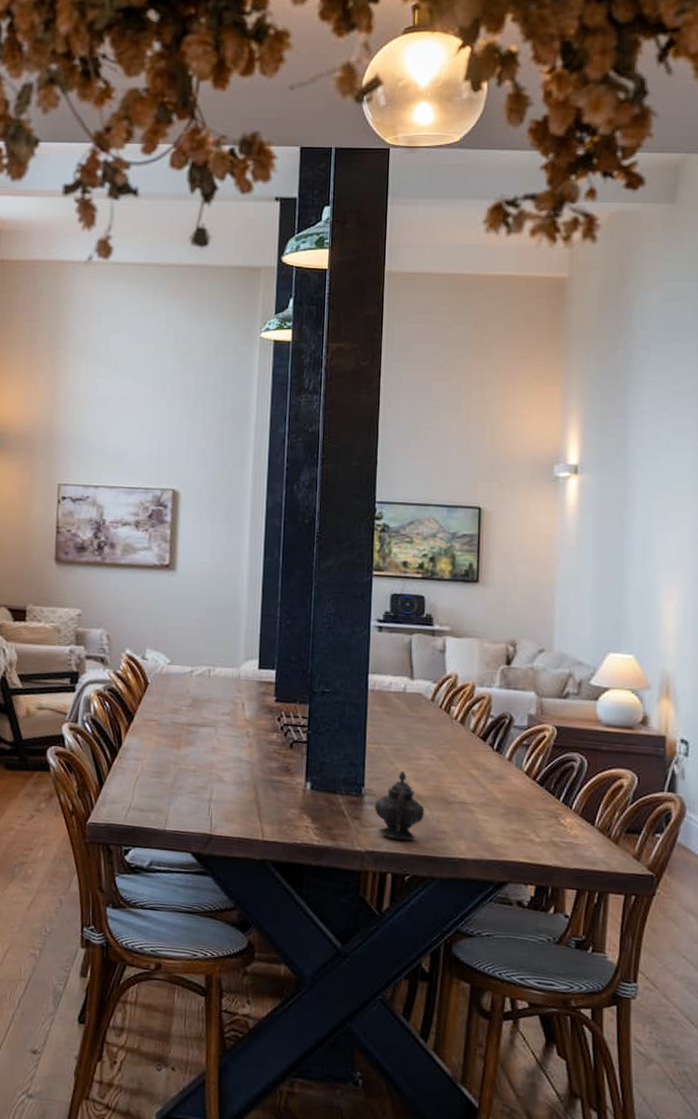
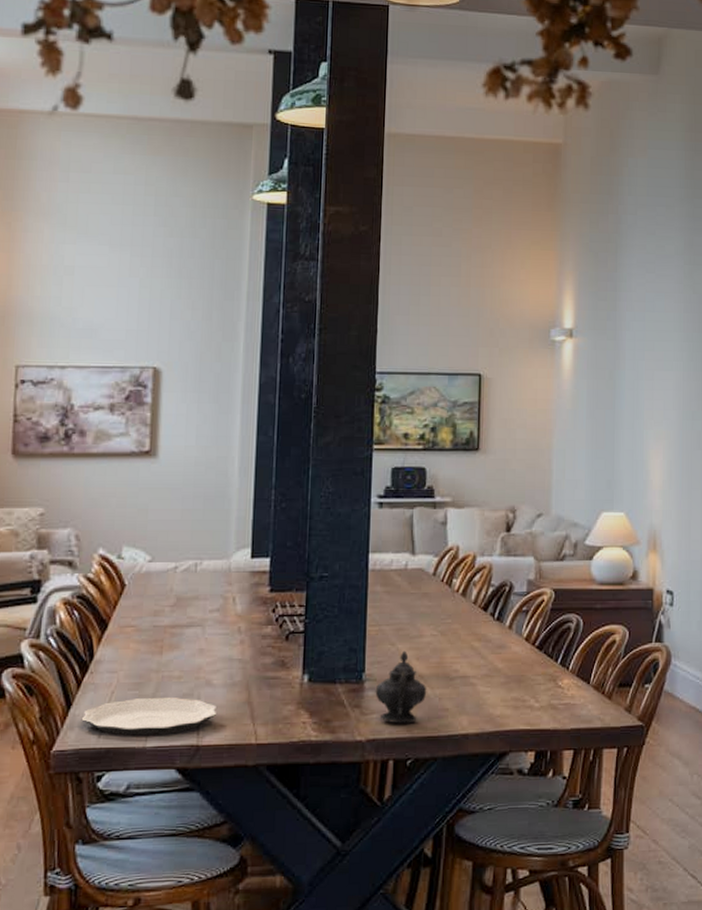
plate: none [111,785,228,821] -> present [81,697,217,736]

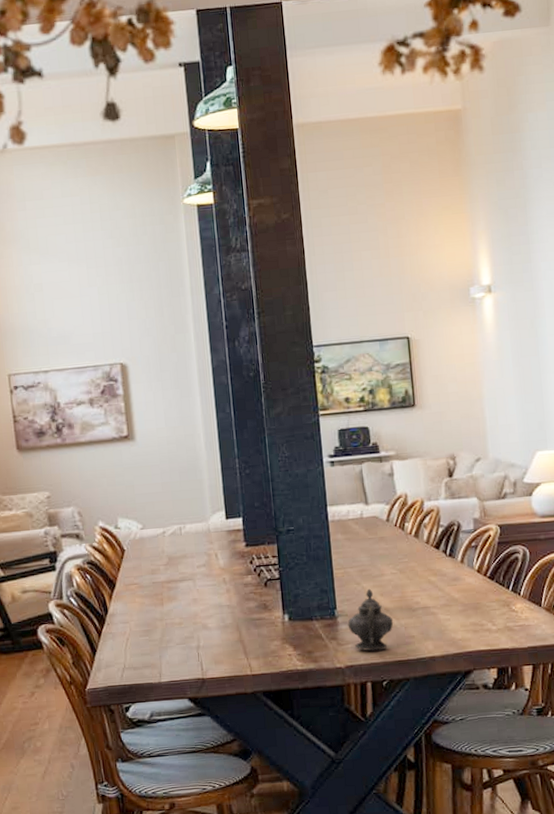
plate: present [81,697,217,736] -> none [105,640,216,674]

